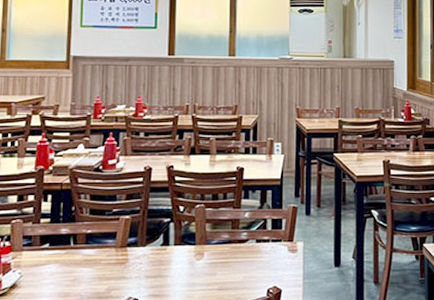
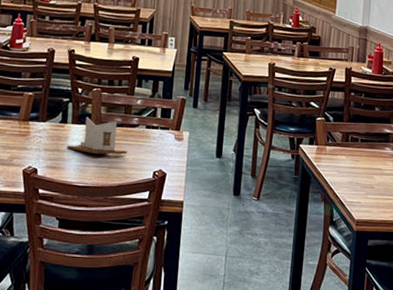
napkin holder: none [170,235,237,276] -> present [67,116,127,155]

